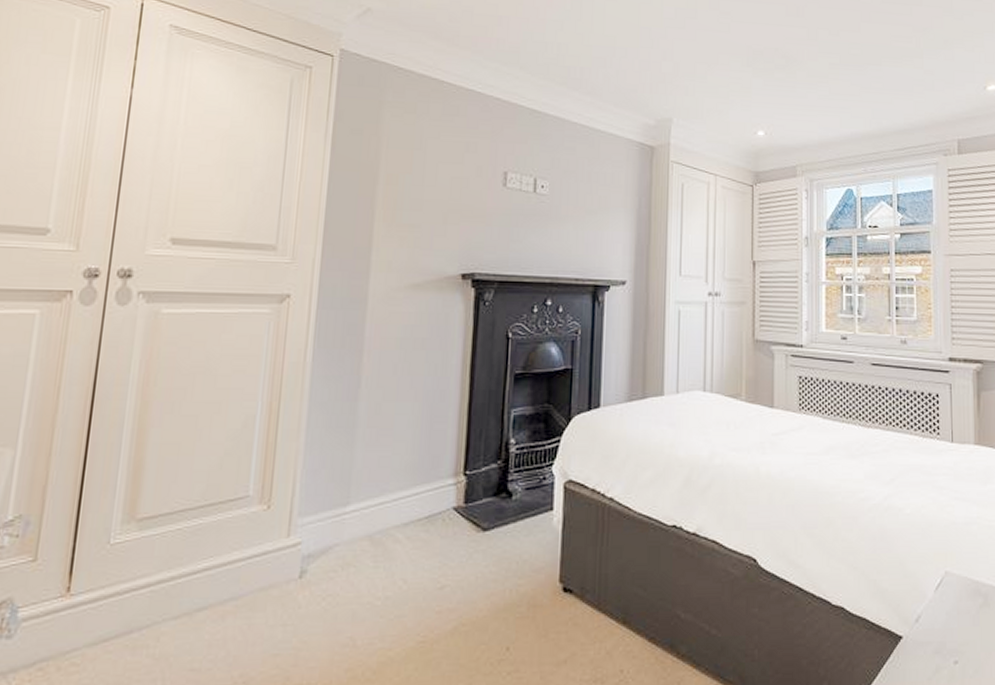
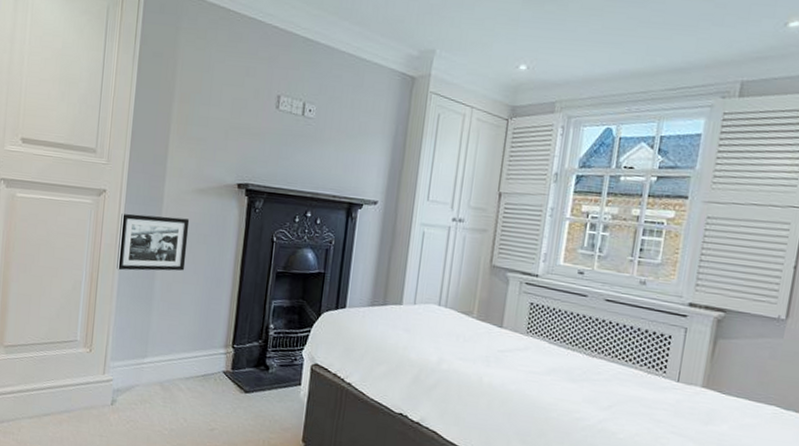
picture frame: none [306,320,403,395] -> present [117,213,190,271]

